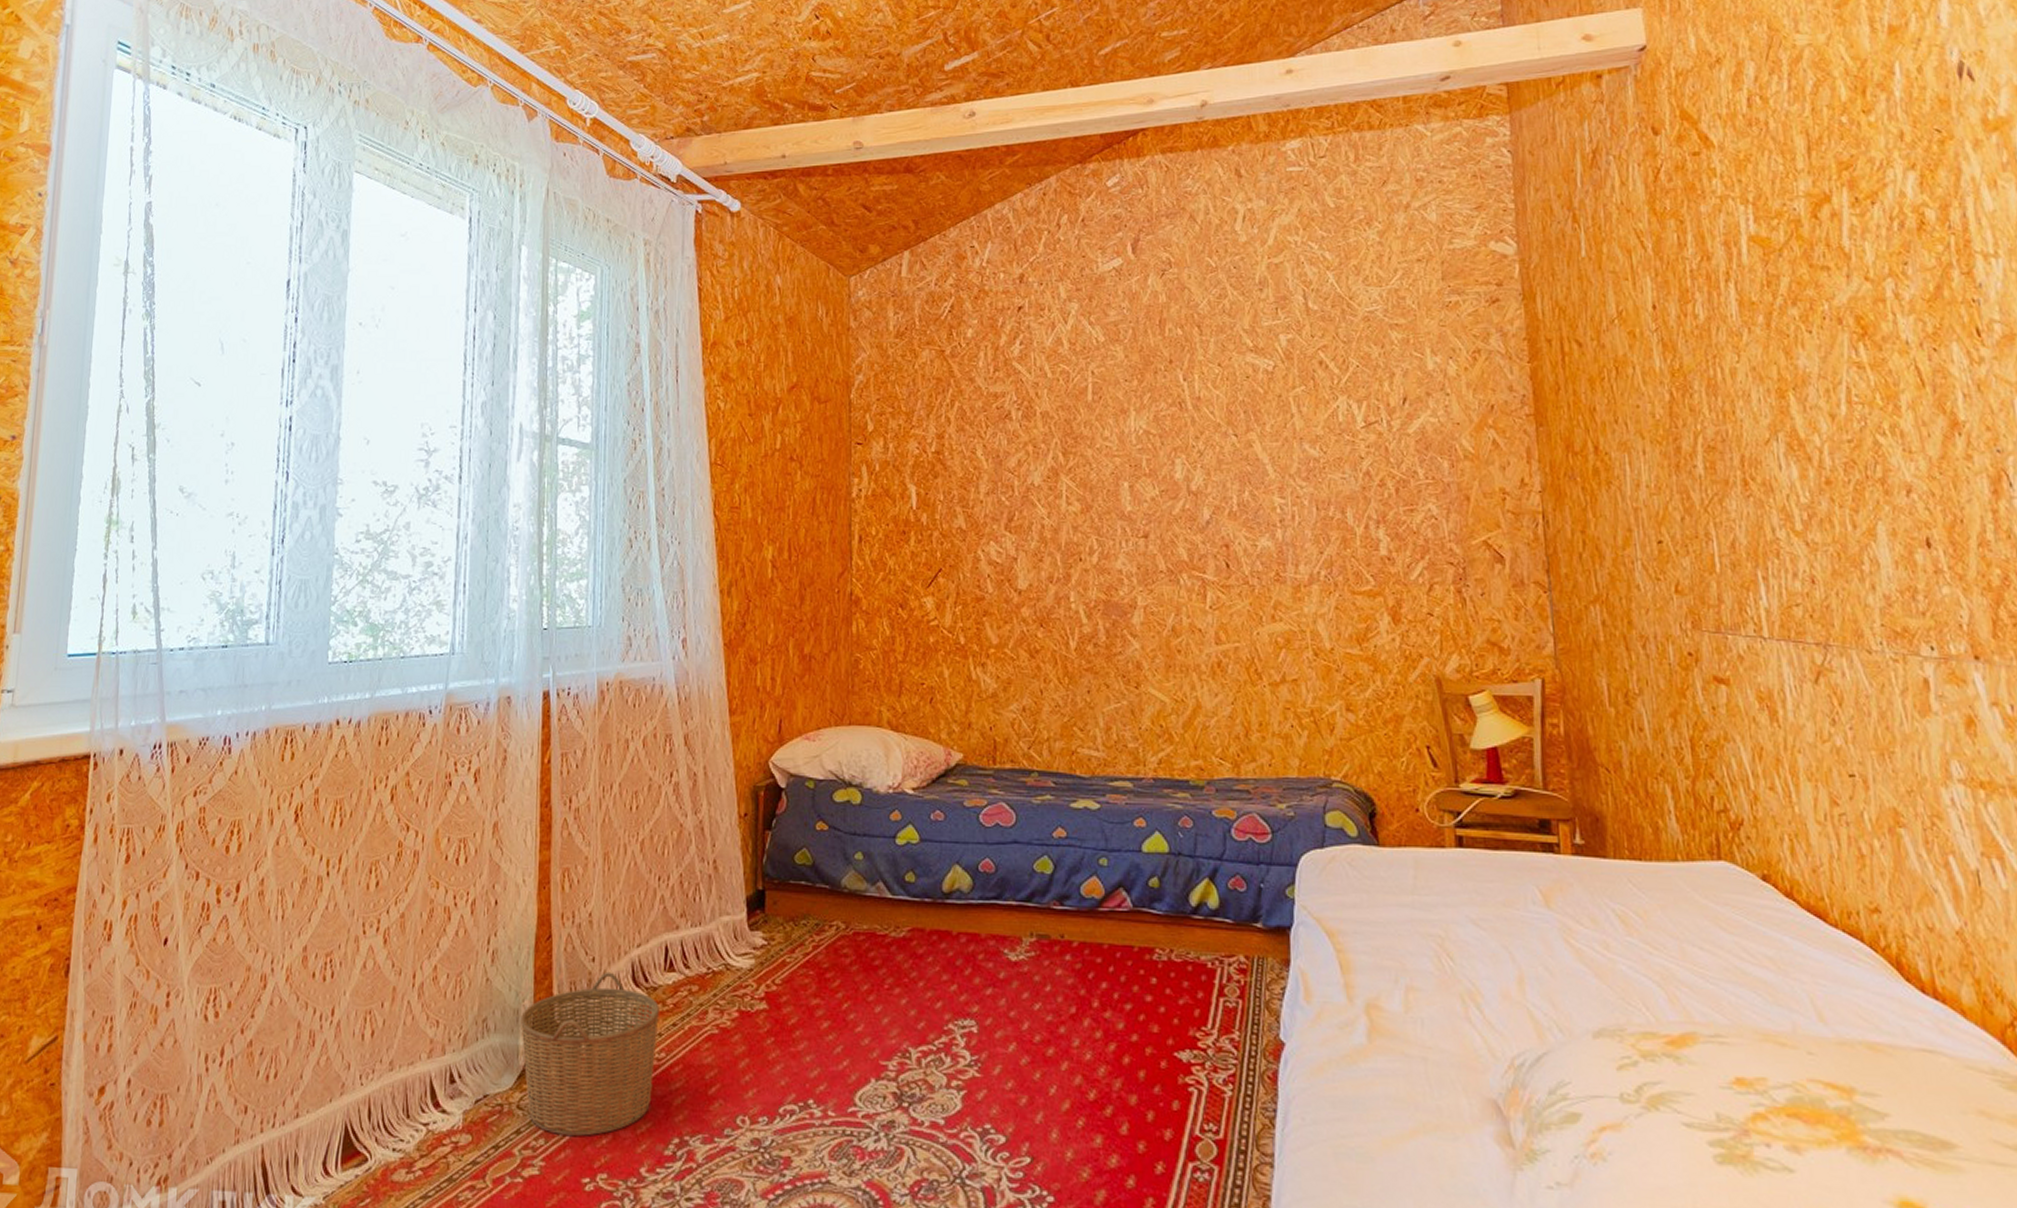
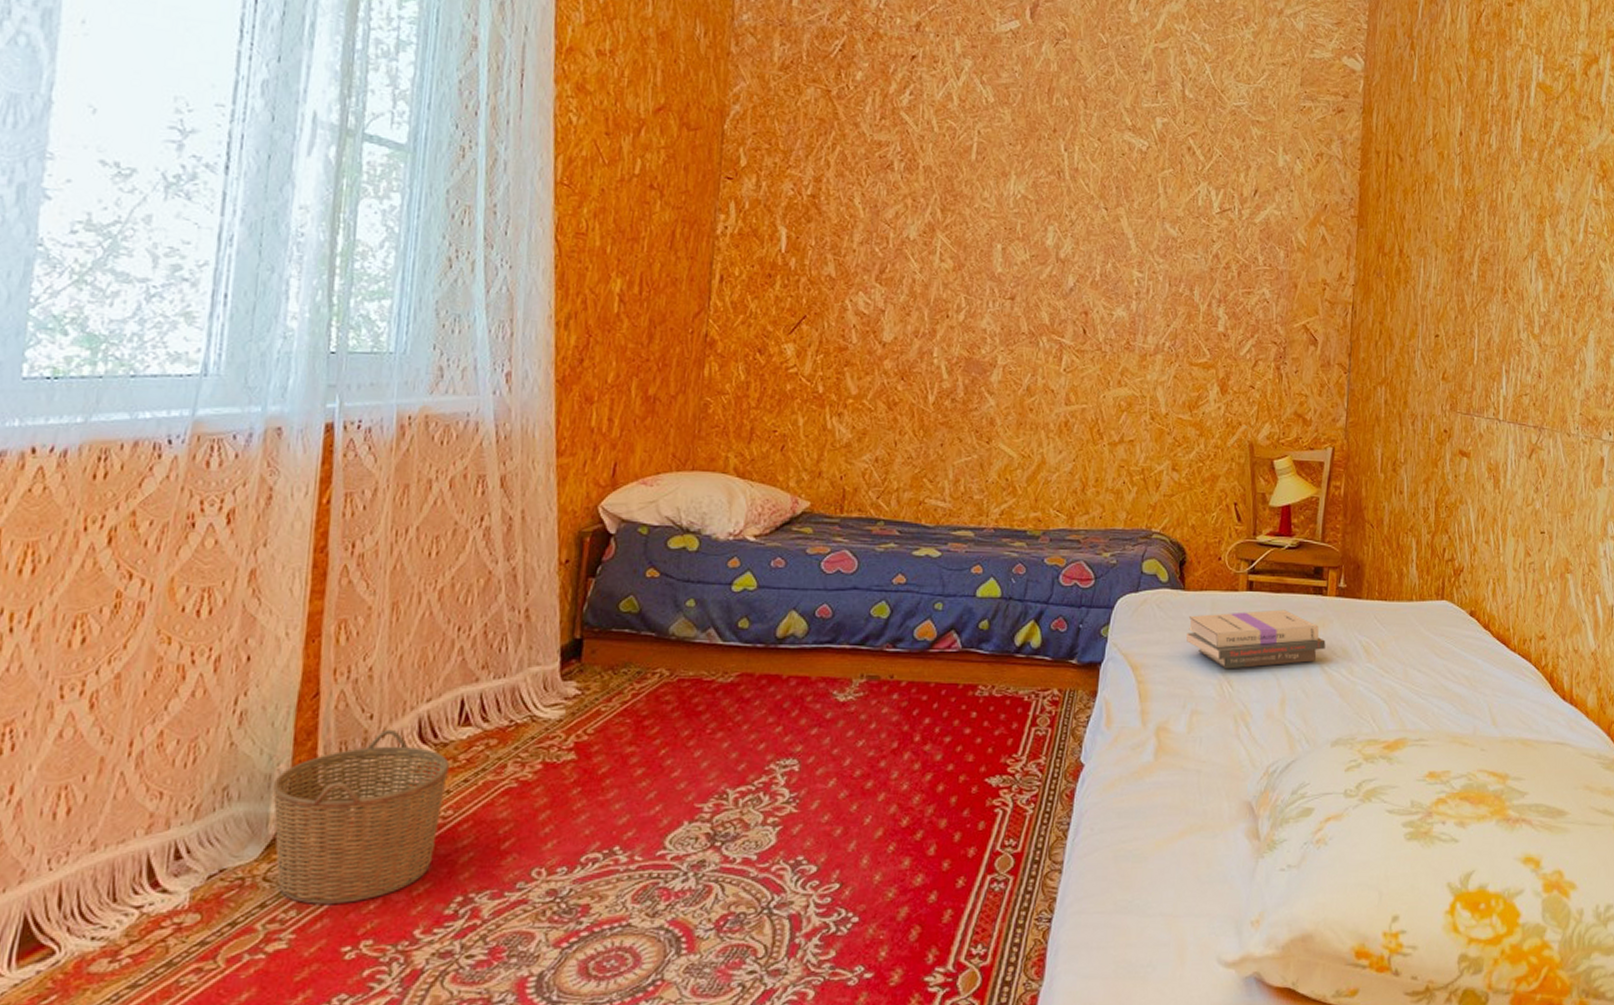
books: none [1389,870,1567,940] -> present [1186,609,1326,669]

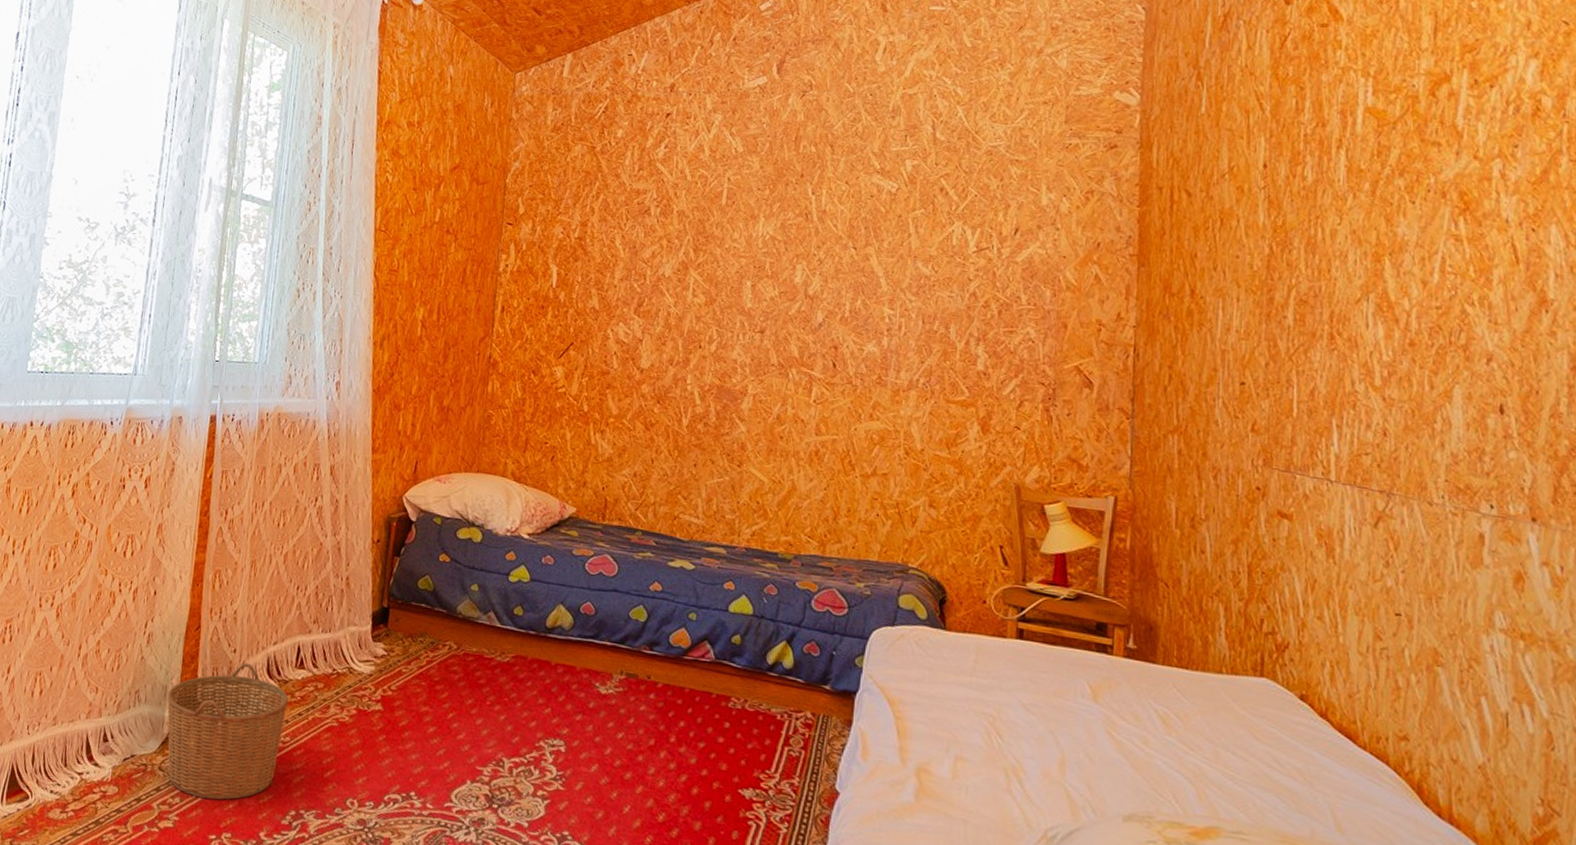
books: present [1186,609,1326,669] -> none [949,657,1113,725]

